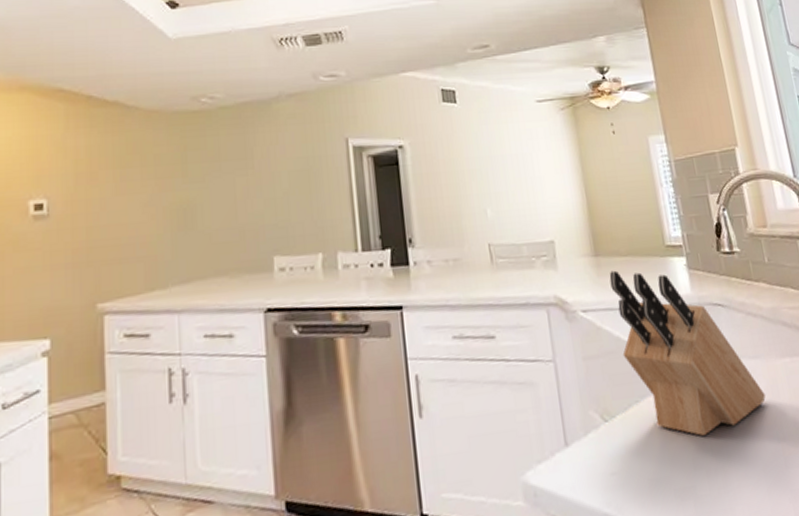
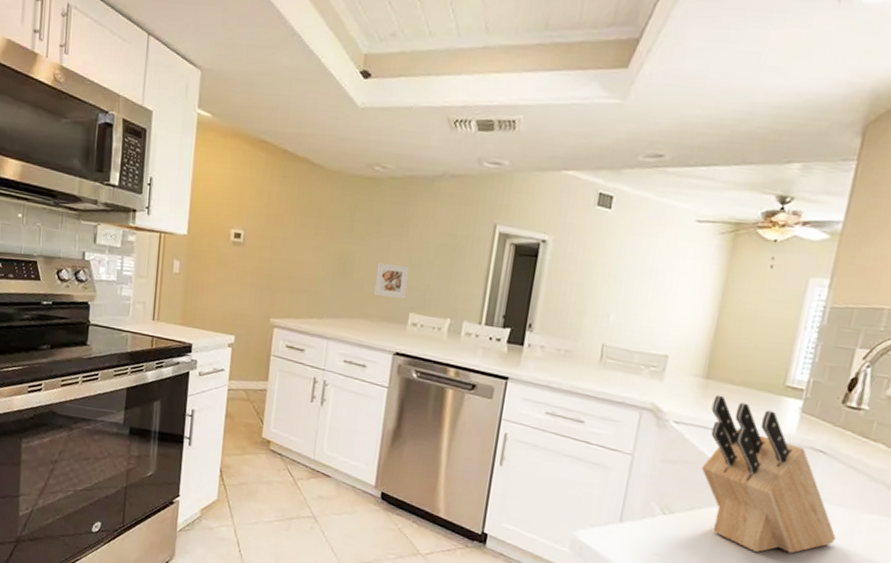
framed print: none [224,203,264,245] -> present [373,262,409,299]

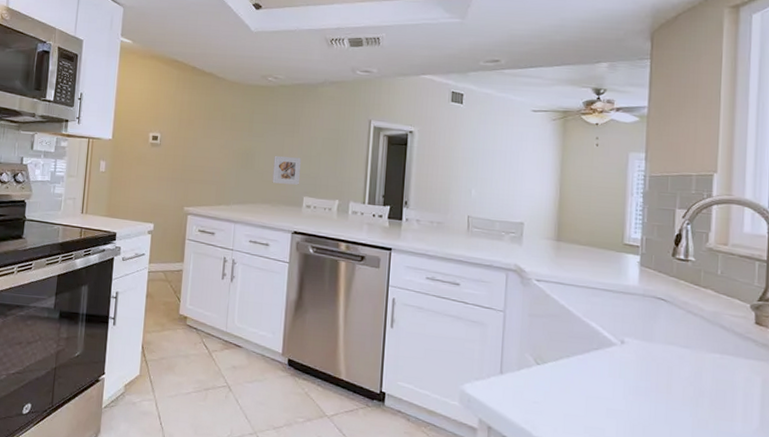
knife block: present [701,395,836,553] -> none [564,254,687,396]

